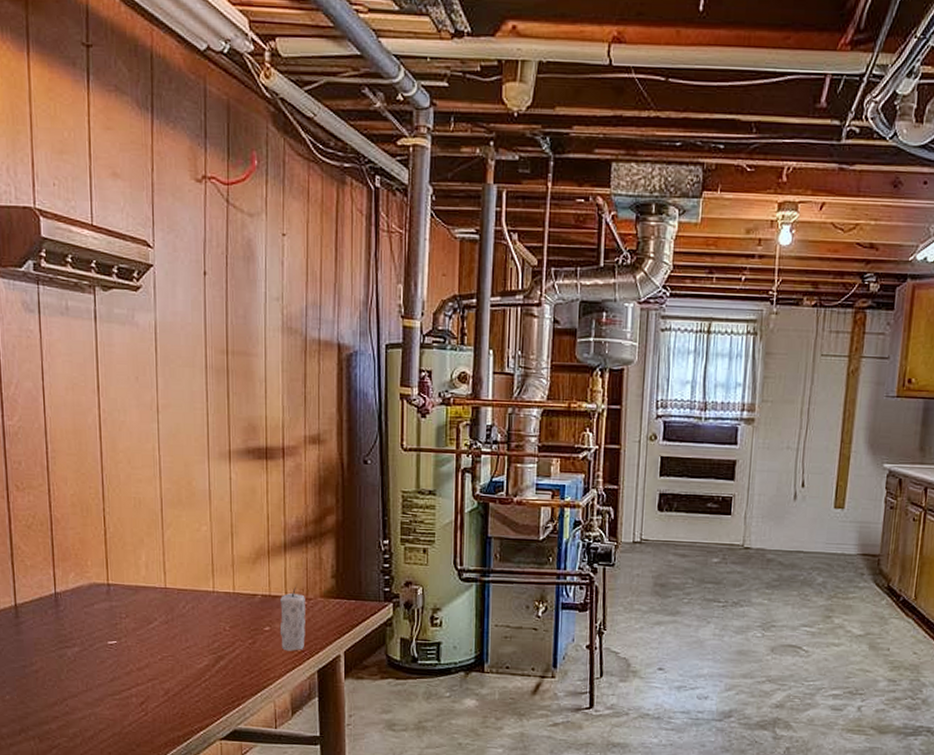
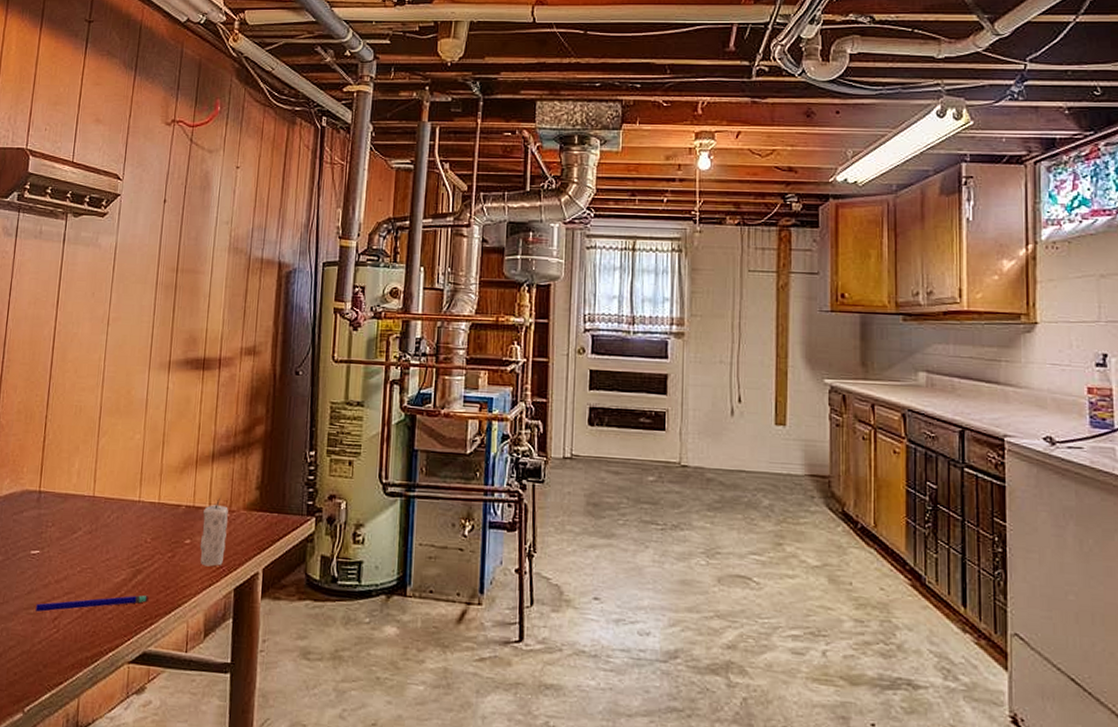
pen: none [121,679,234,698] -> present [36,595,149,613]

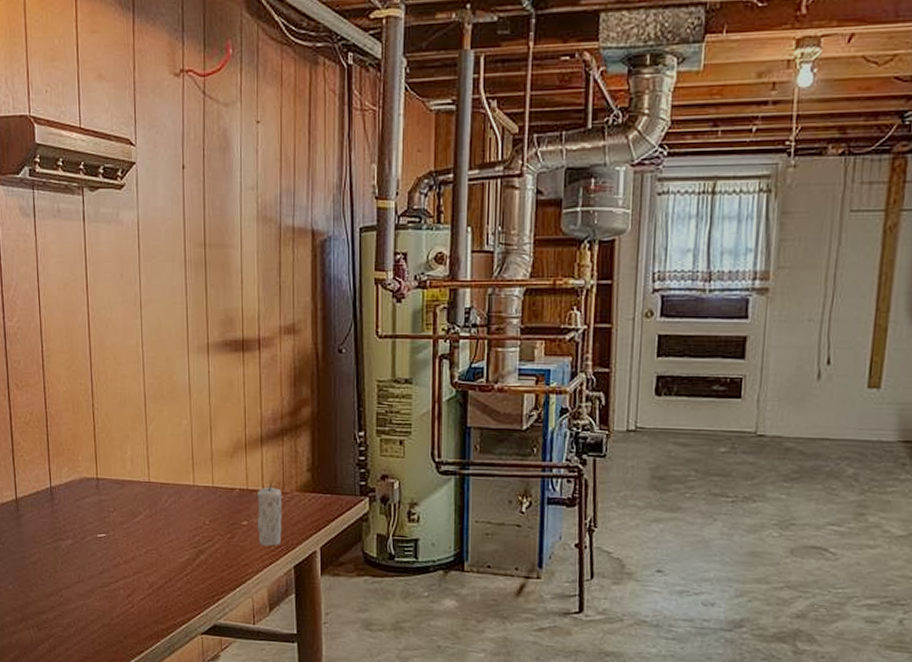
pen: present [36,595,149,613] -> none [110,573,213,590]

